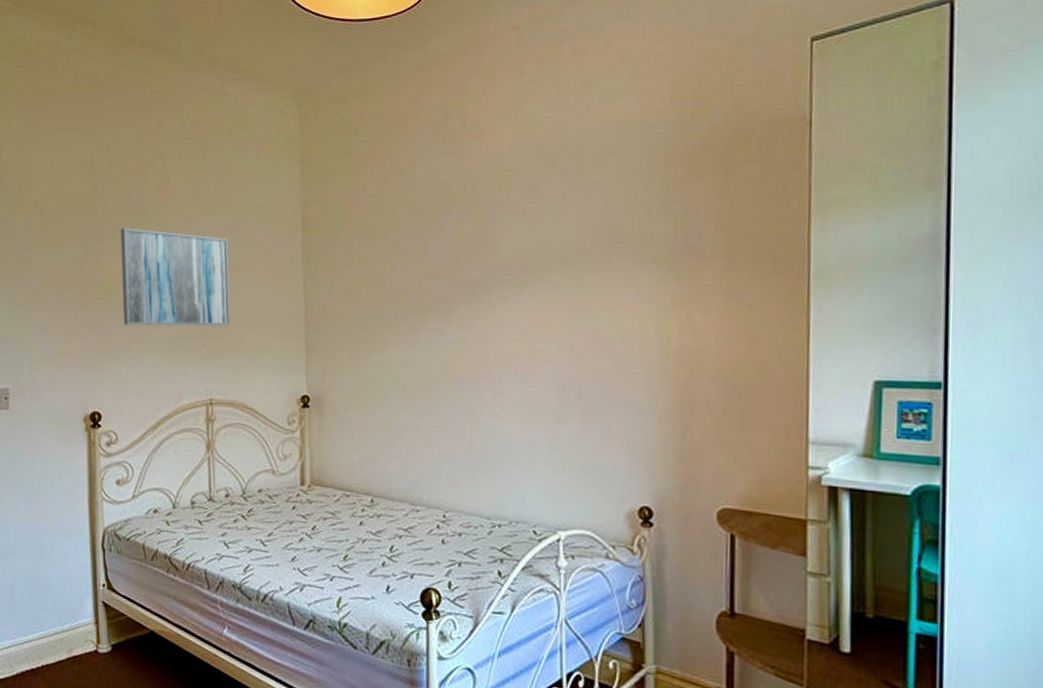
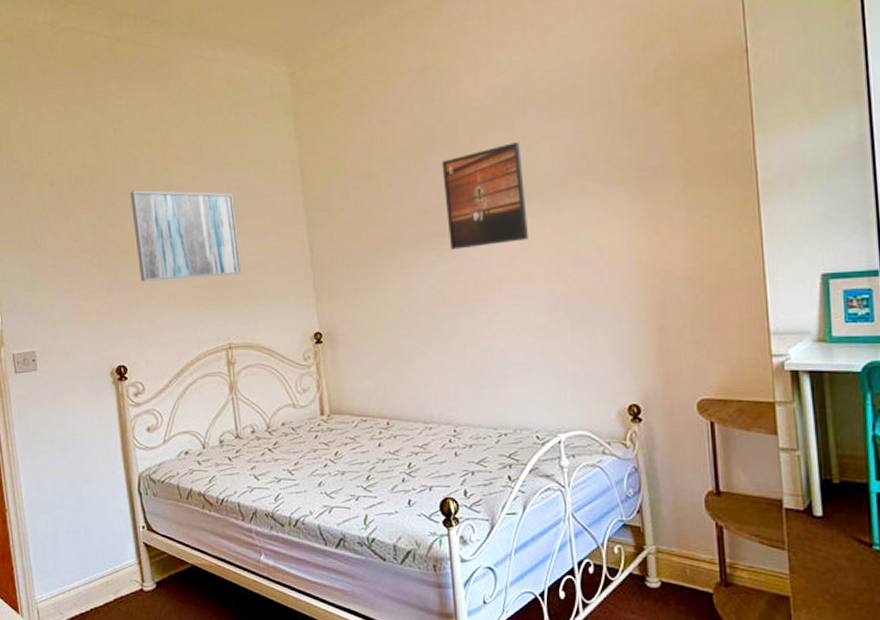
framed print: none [455,207,545,319] -> present [442,142,529,250]

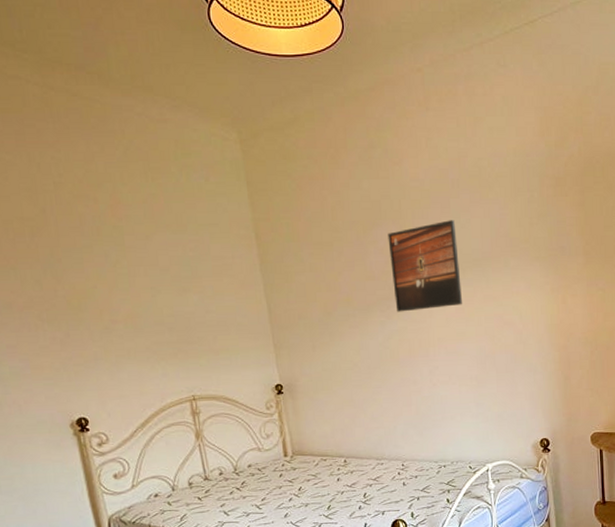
wall art: present [130,190,242,282] -> none [78,247,202,338]

